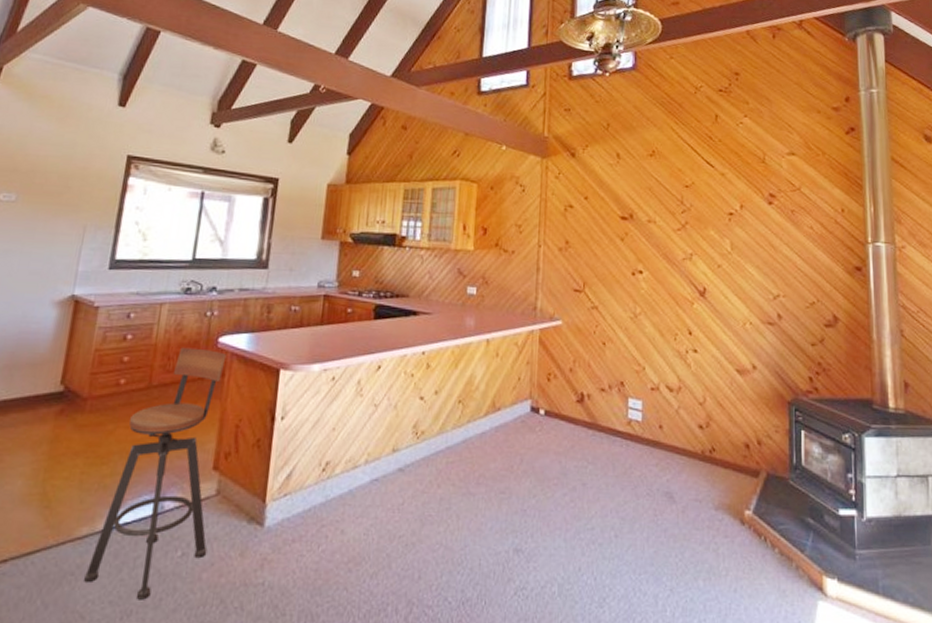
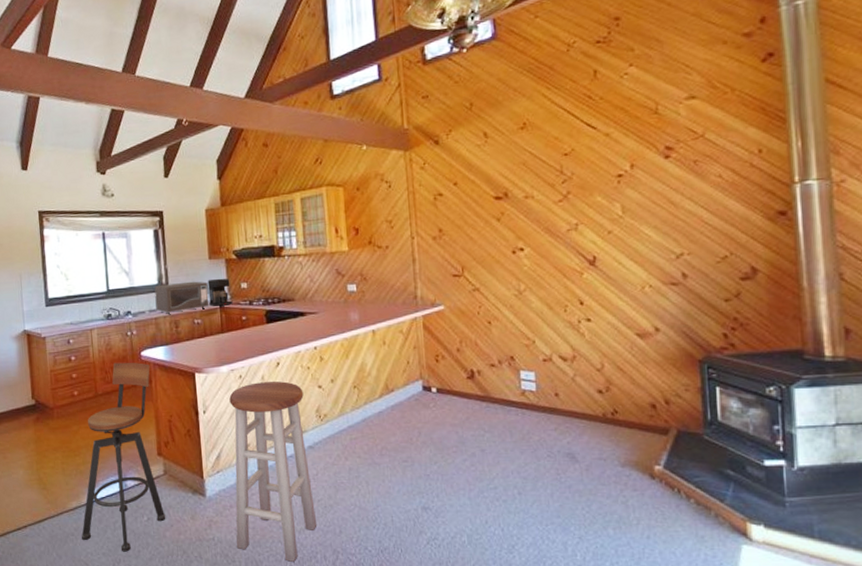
microwave: none [248,260,315,296] -> present [154,281,209,314]
bar stool: none [290,387,403,617] -> present [229,381,317,563]
coffee maker: none [312,262,341,294] -> present [207,278,233,306]

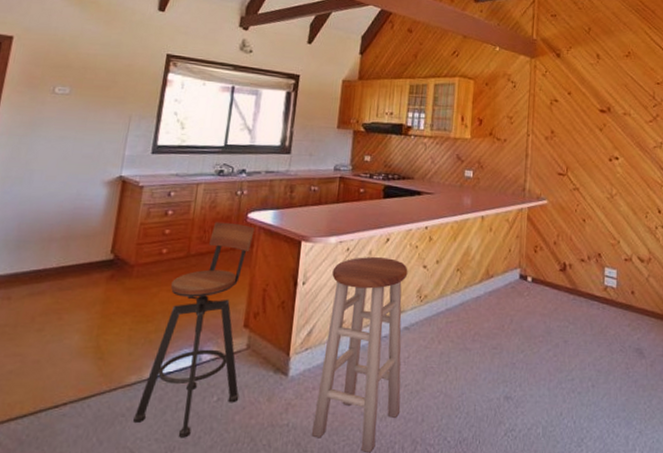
microwave: present [154,281,209,314] -> none [273,146,332,178]
coffee maker: present [207,278,233,306] -> none [329,148,354,176]

